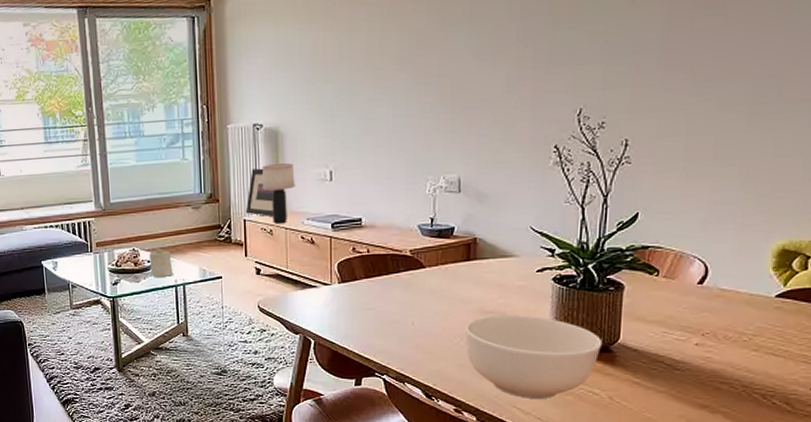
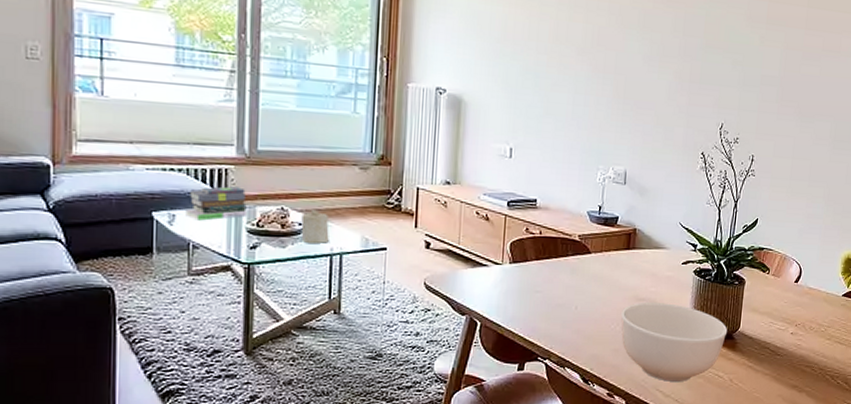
books: none [64,235,107,265] -> present [185,186,247,221]
picture frame: present [245,168,285,218] -> none [419,134,464,189]
table lamp: present [261,163,295,224] -> none [439,132,475,197]

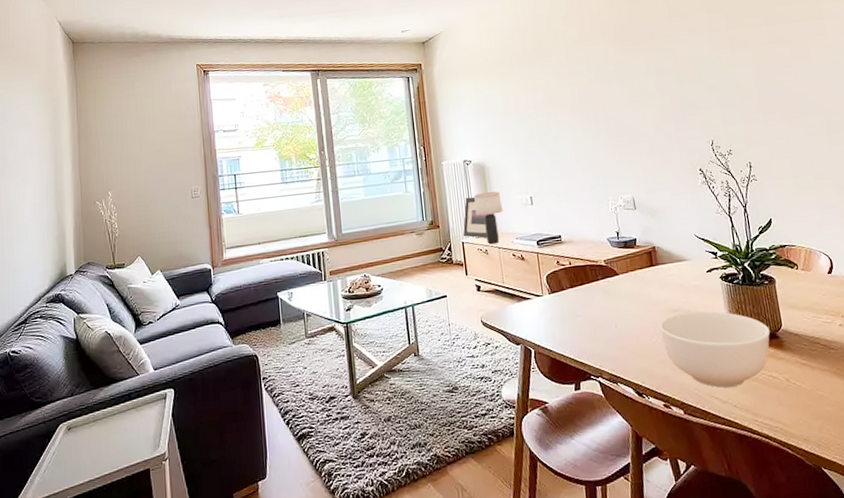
books: present [185,186,247,221] -> none [299,264,341,295]
candle: present [301,210,329,244] -> none [379,273,402,301]
picture frame: none [419,134,464,189] -> present [462,197,495,239]
table lamp: none [439,132,475,197] -> present [474,191,503,245]

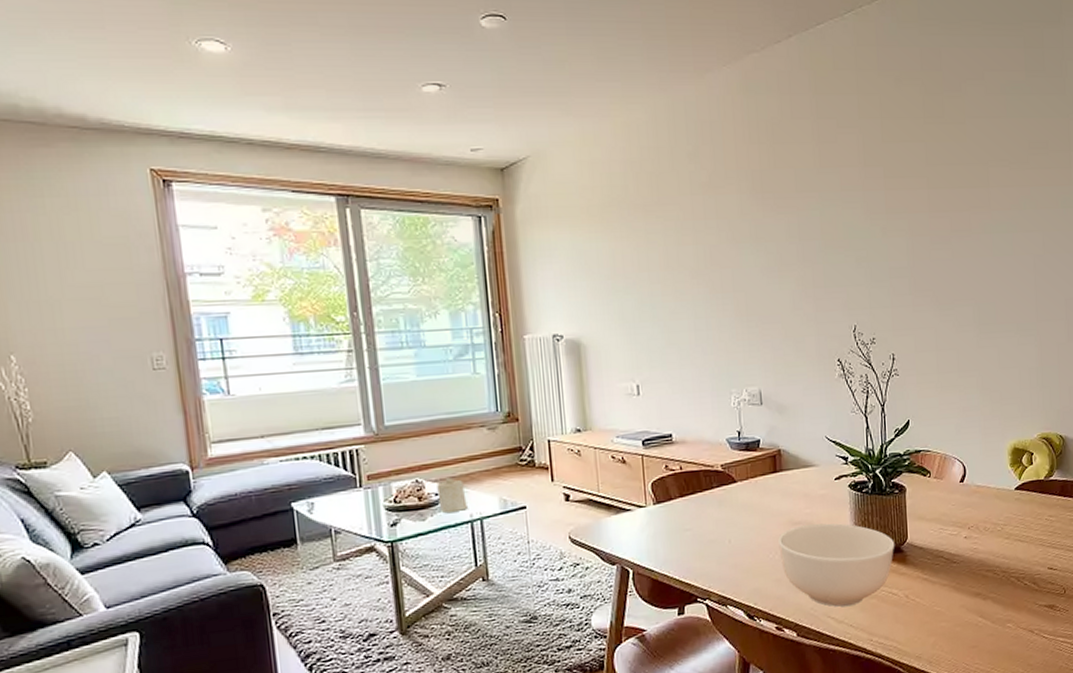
candle: none [379,273,402,301] -> present [437,478,467,514]
picture frame: present [462,197,495,239] -> none [549,382,591,437]
table lamp: present [474,191,503,245] -> none [565,377,602,444]

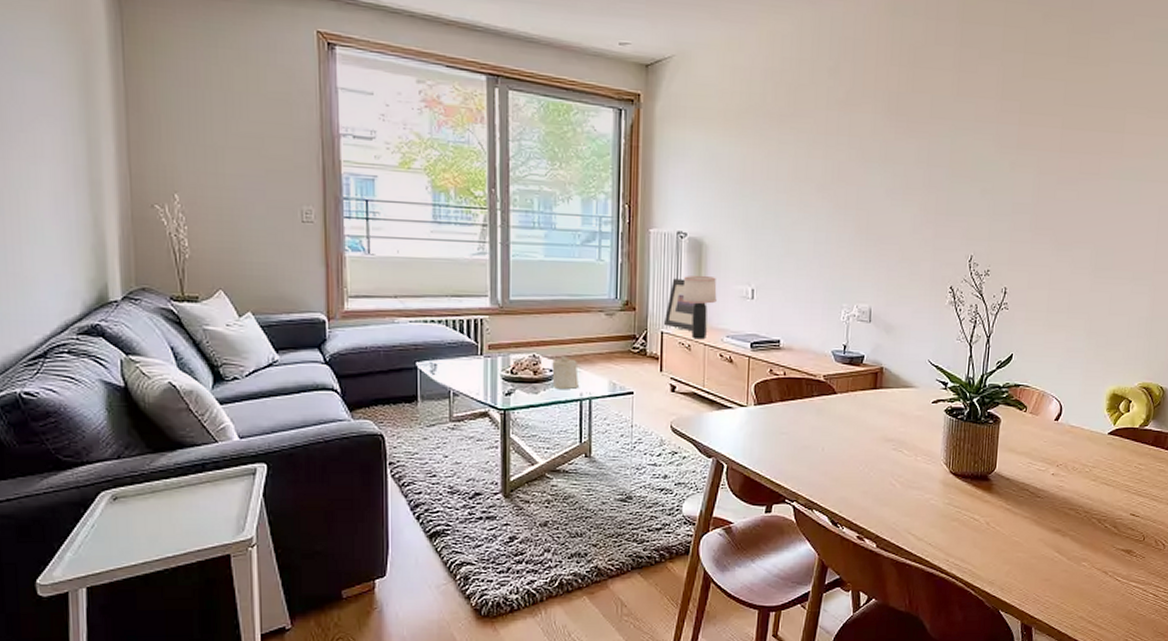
picture frame: none [549,382,591,437] -> present [663,278,706,332]
table lamp: none [565,377,602,444] -> present [682,276,717,340]
bowl: present [778,523,895,607] -> none [869,443,983,525]

